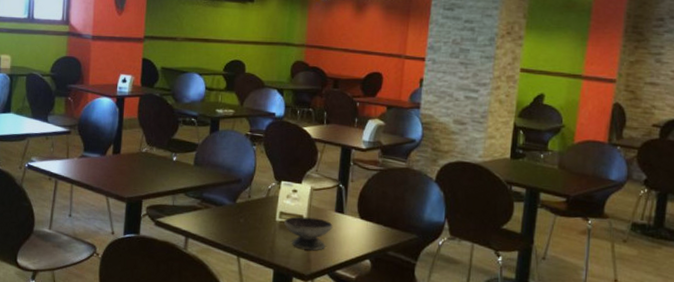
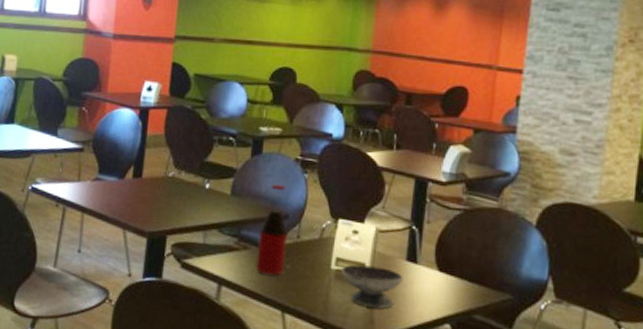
bottle: none [215,155,240,228] -> present [255,184,287,275]

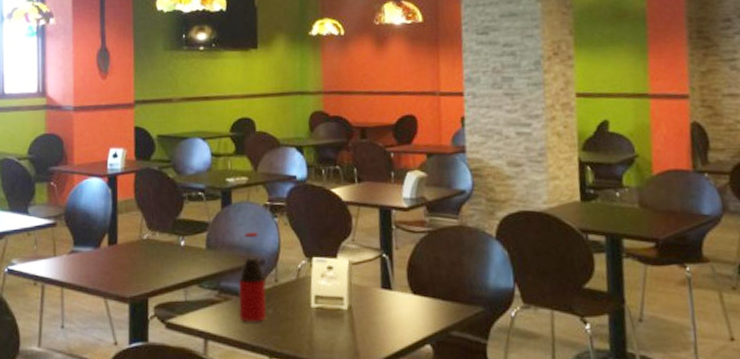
bowl: present [340,264,403,309] -> none [320,298,381,339]

